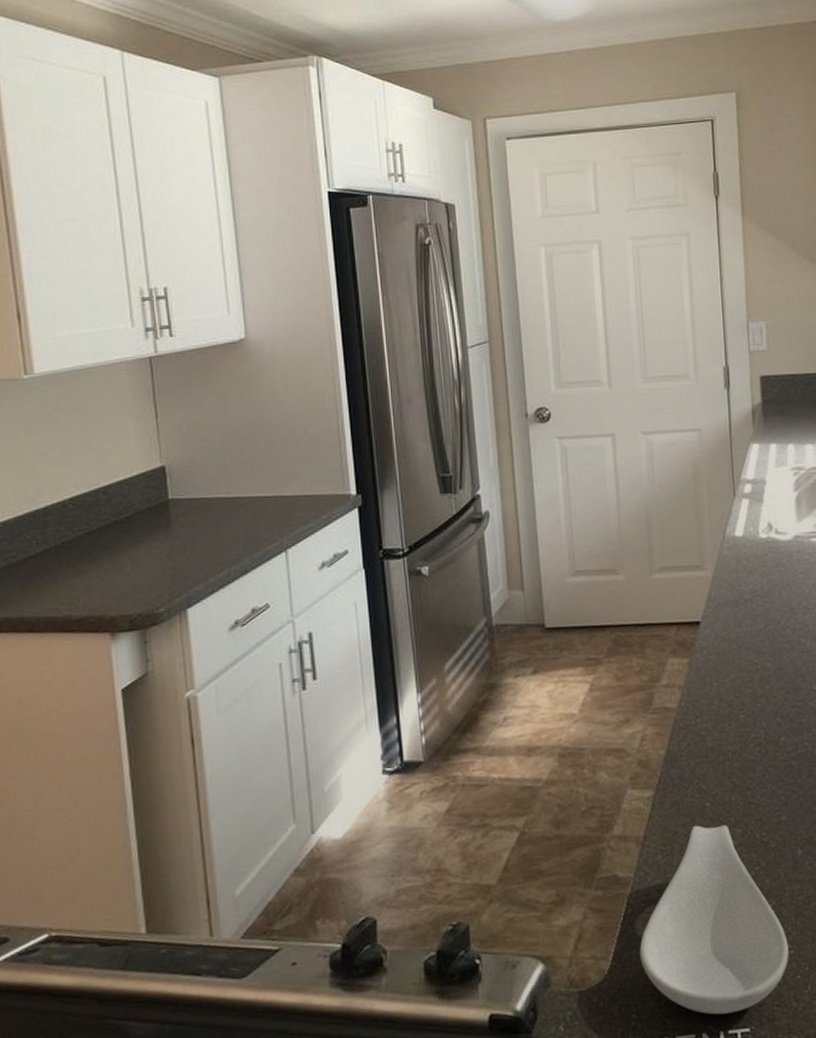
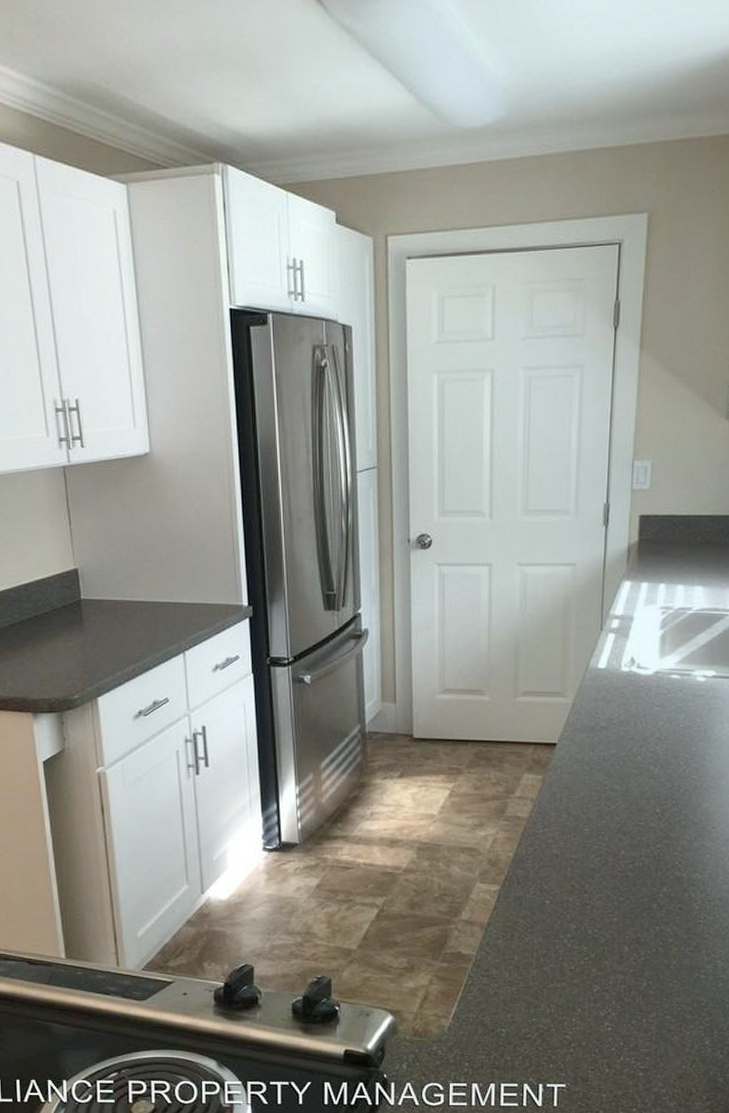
spoon rest: present [639,825,789,1015] -> none [476,918,607,1071]

